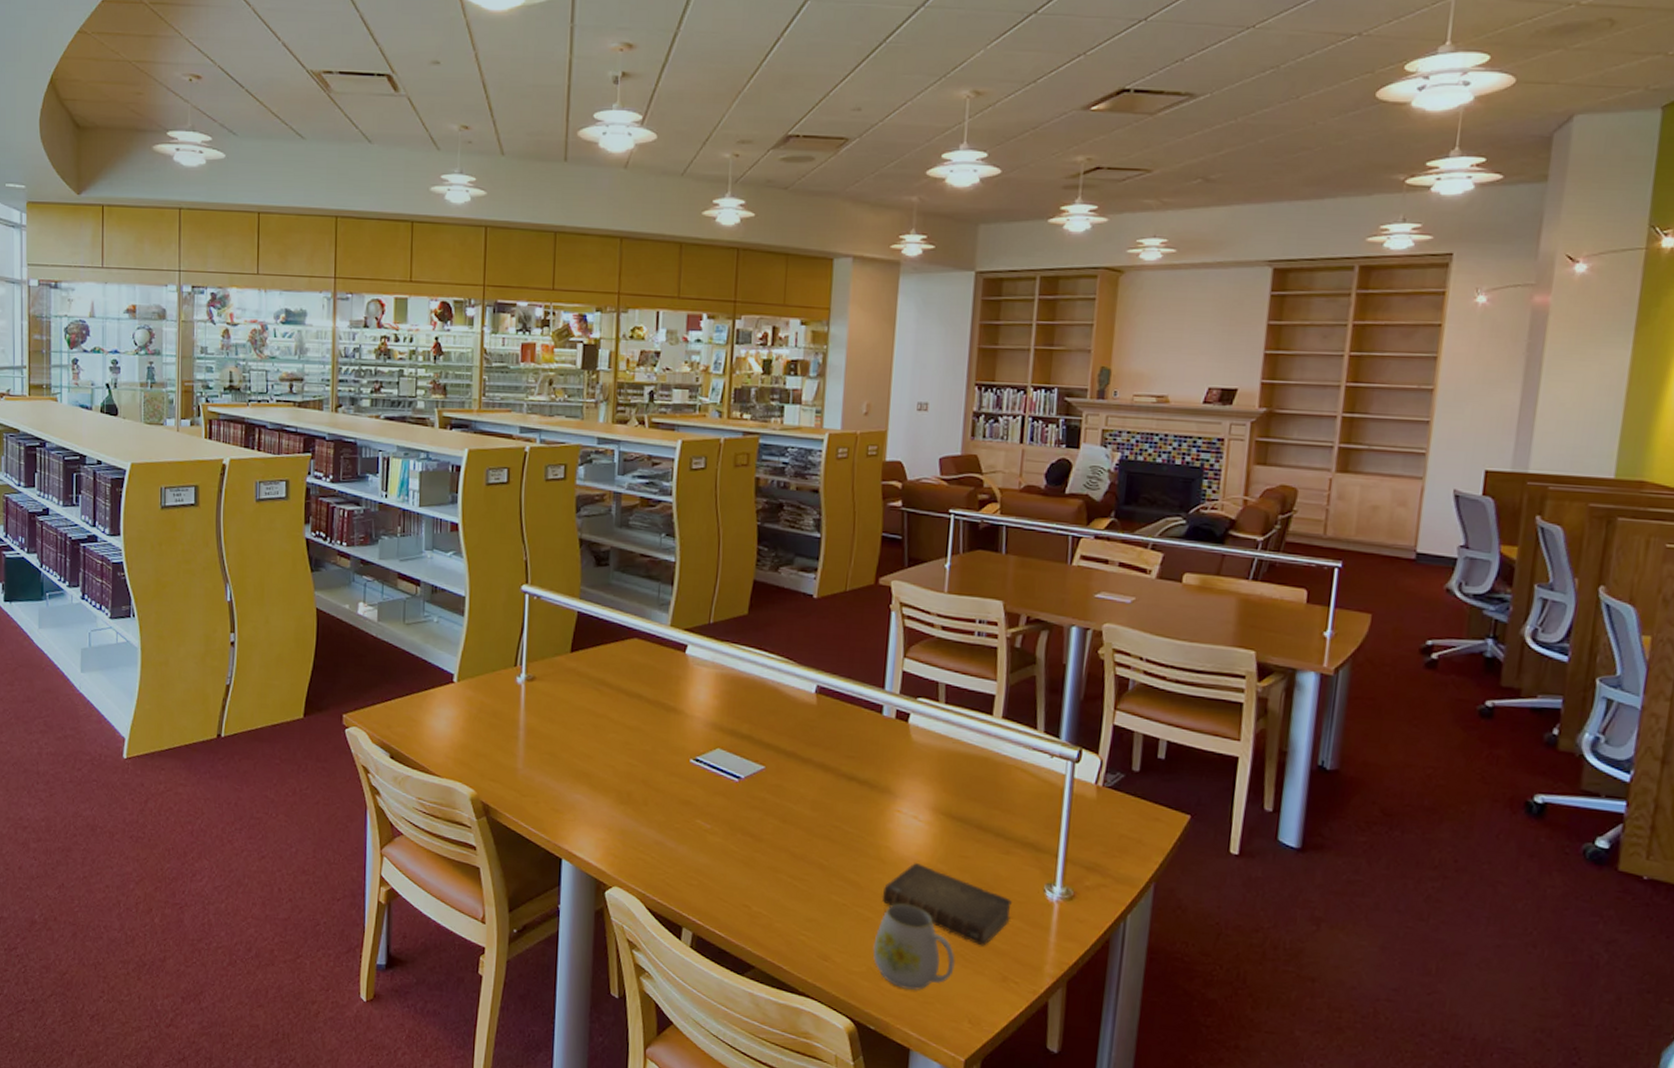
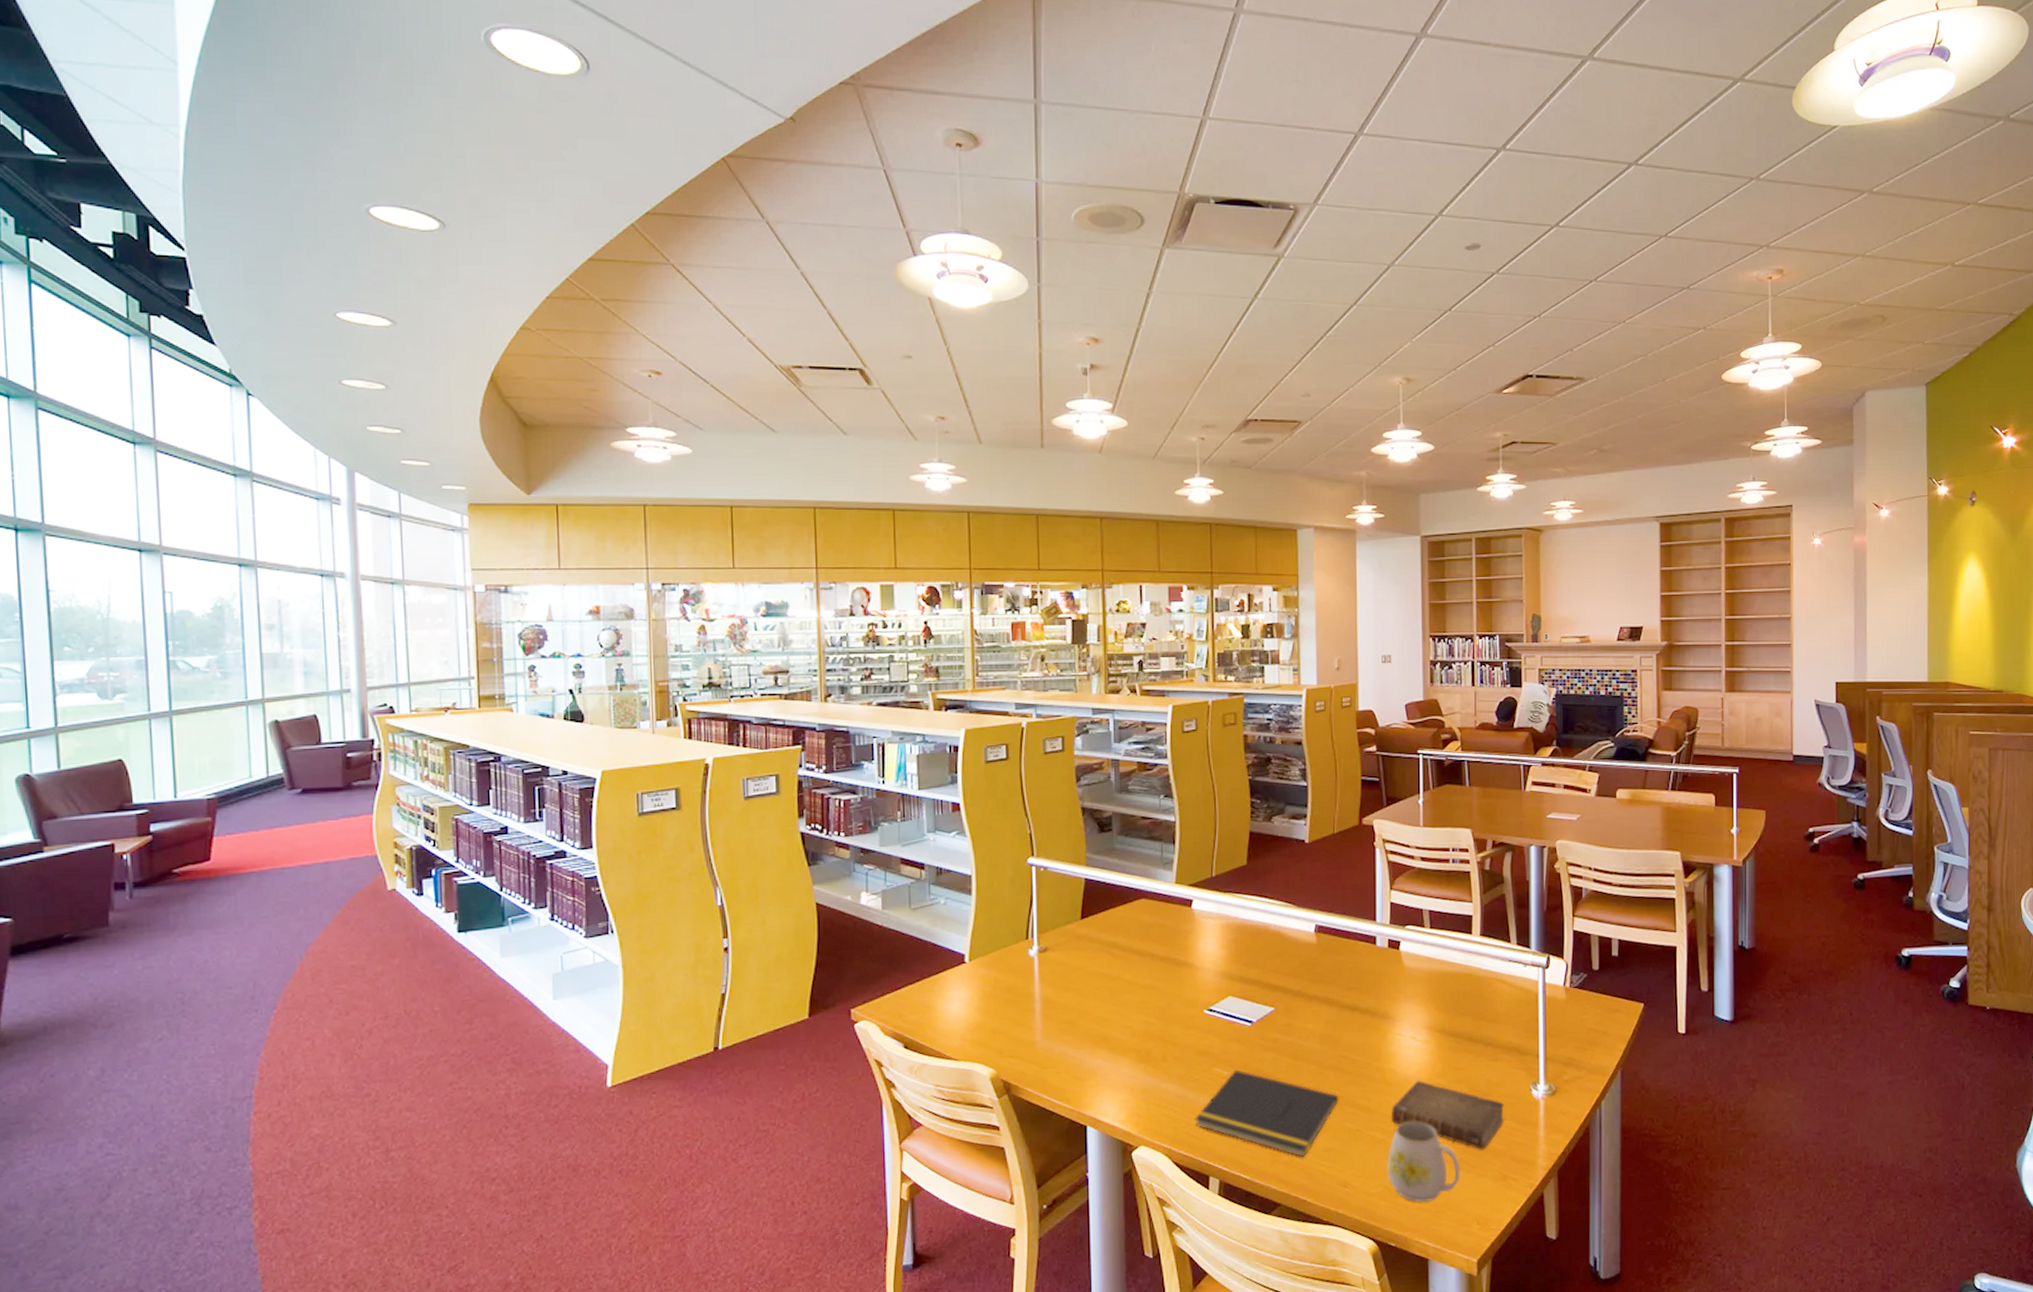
notepad: none [671,824,827,924] -> present [1194,1069,1339,1158]

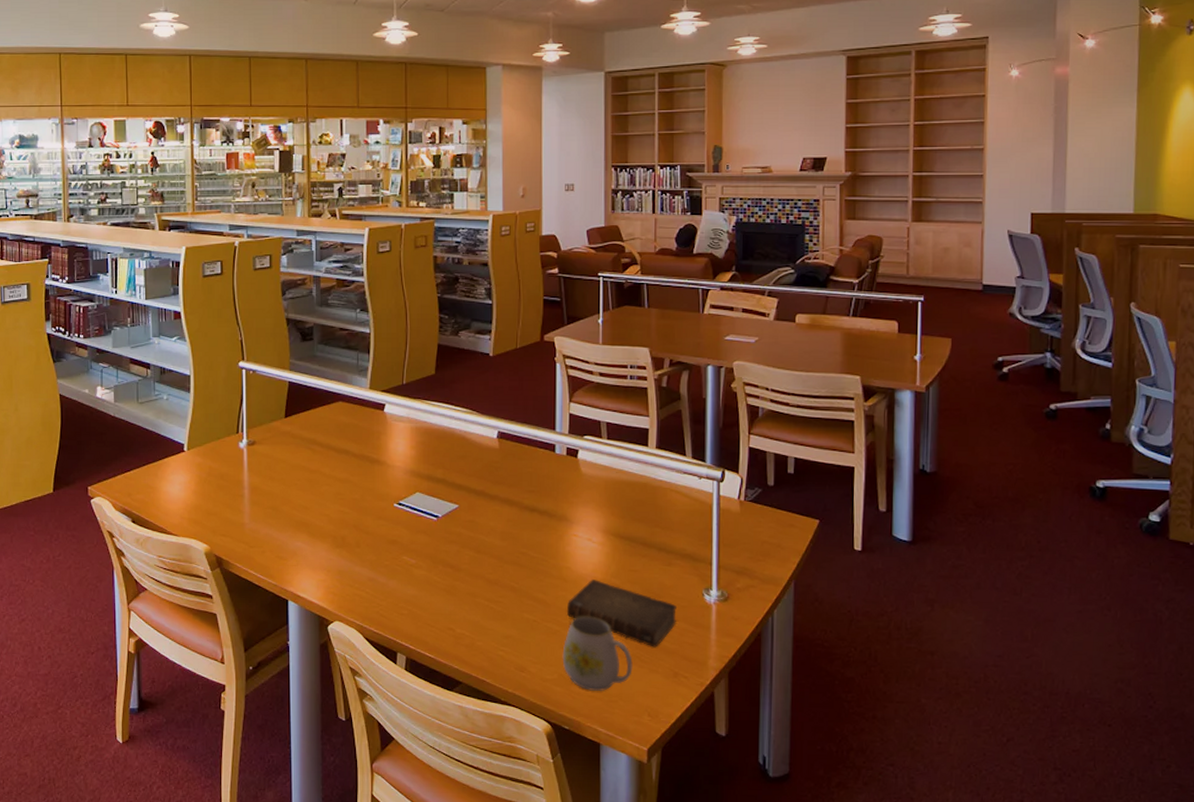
notepad: present [1194,1069,1339,1158] -> none [384,559,518,642]

